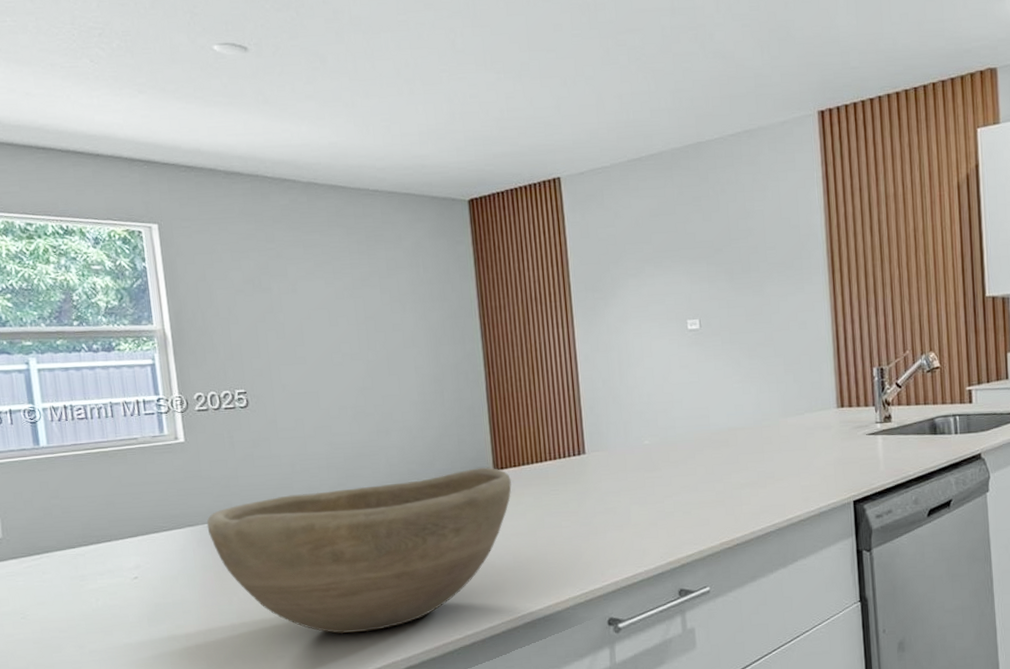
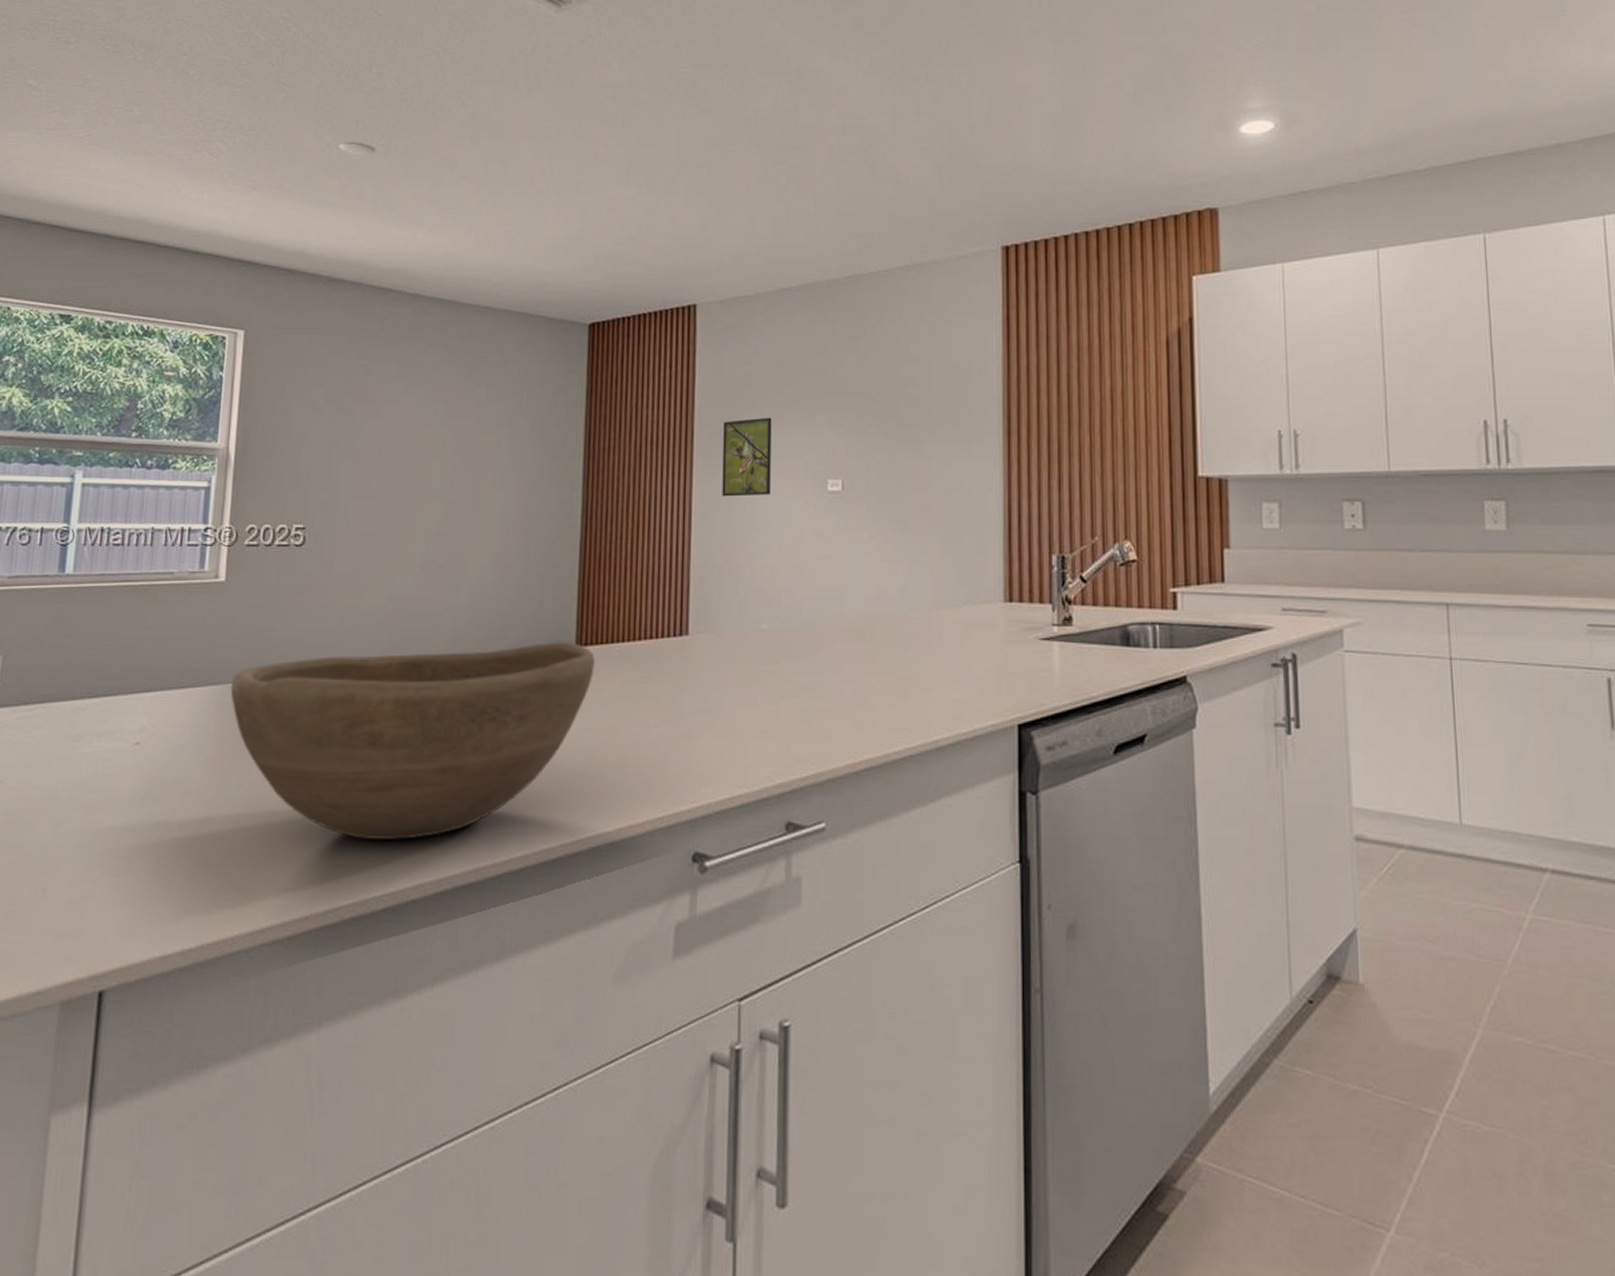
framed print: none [595,271,641,340] -> present [722,417,772,497]

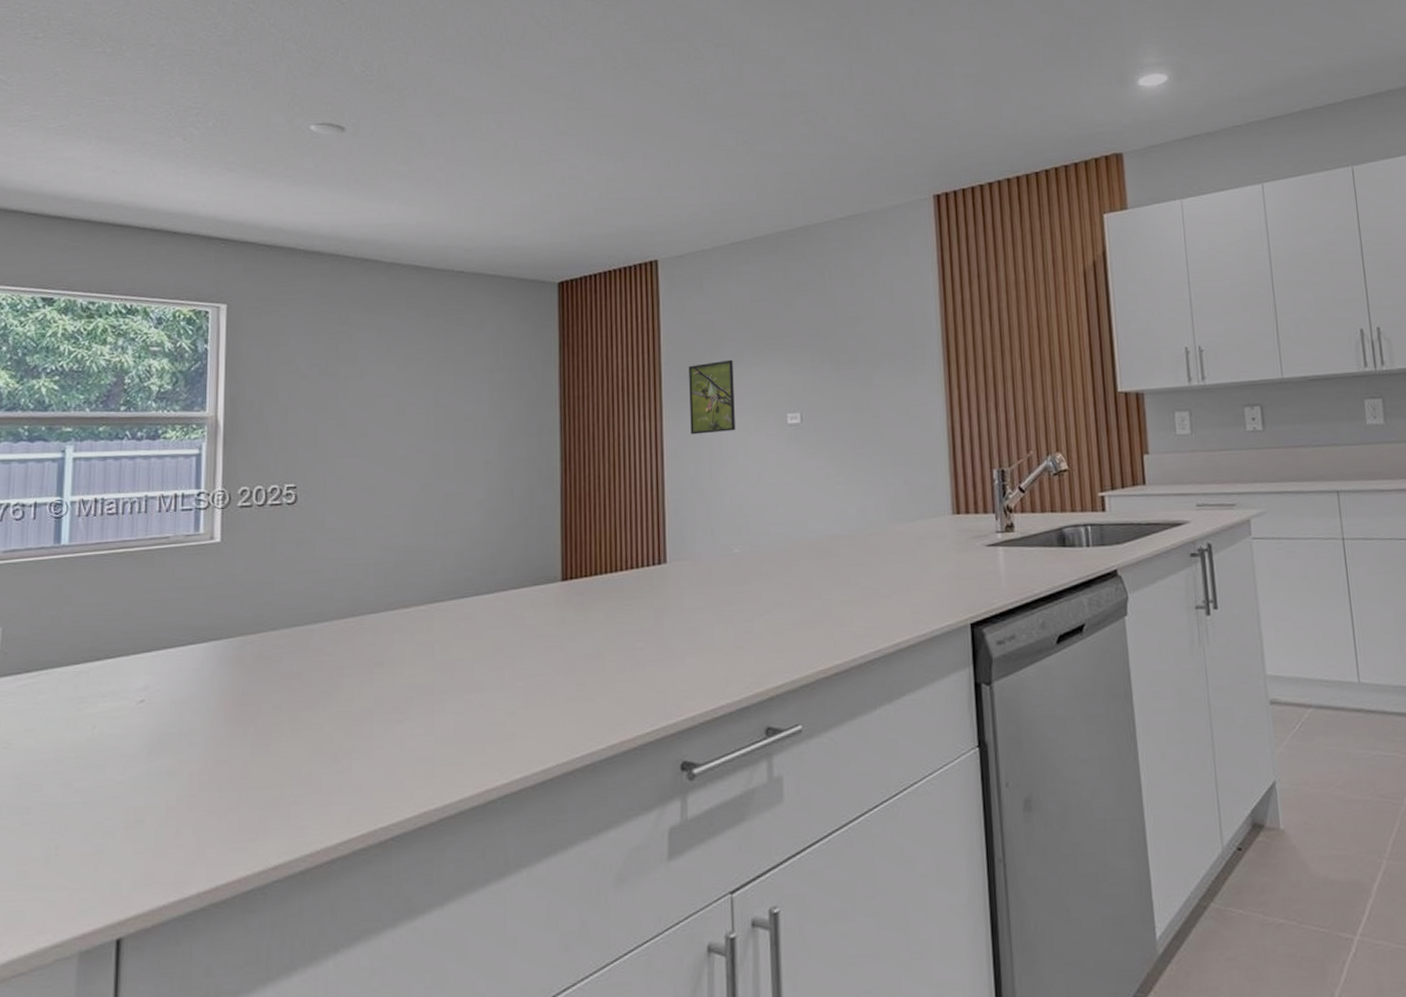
bowl: present [230,642,596,841] -> none [231,577,581,774]

